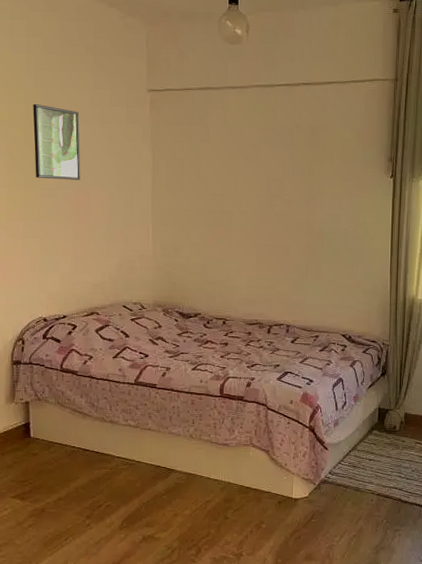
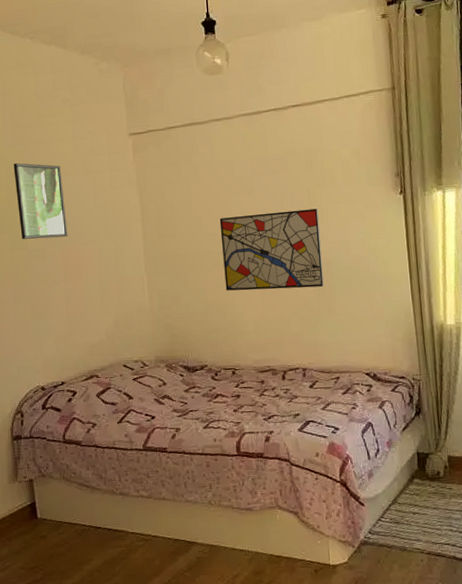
wall art: none [224,180,317,253] -> present [219,208,324,291]

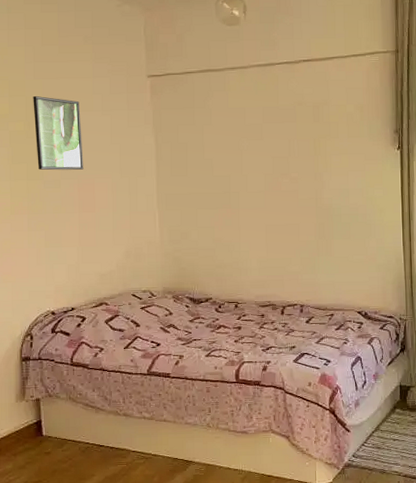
wall art: present [219,208,324,291] -> none [230,158,324,231]

